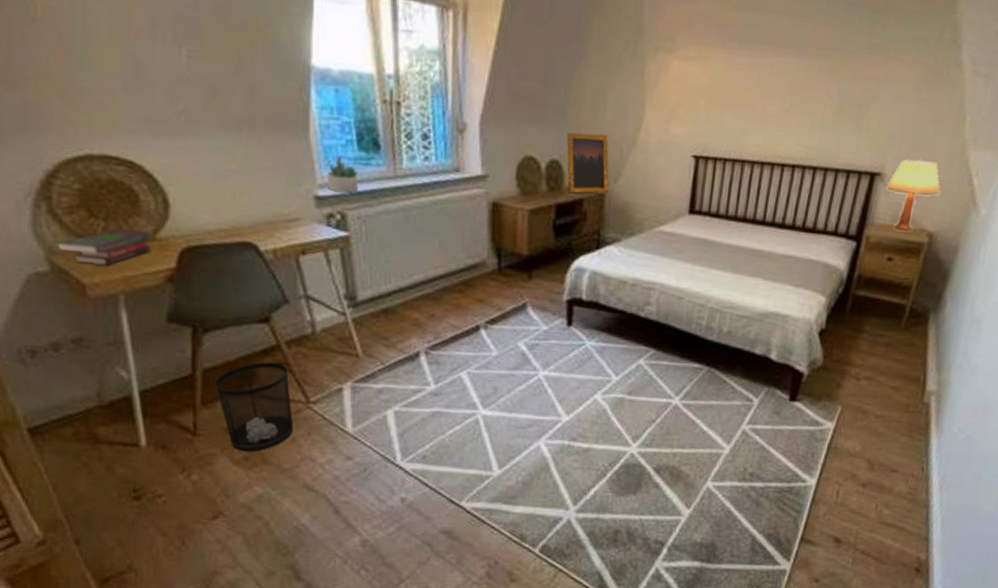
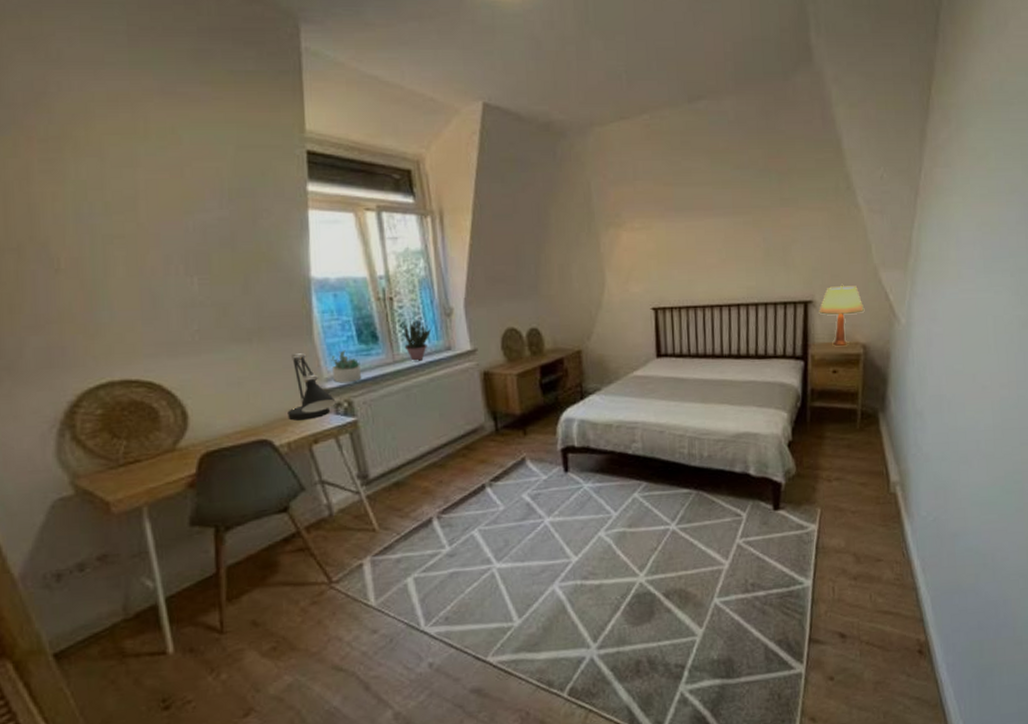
books: present [57,229,151,267] -> none [81,444,172,483]
waste bin: present [215,362,294,452] -> none [239,549,319,642]
desk lamp: none [275,151,328,228] -> present [287,353,336,421]
potted plant: none [408,131,441,180] -> present [403,319,432,361]
picture frame: present [566,132,609,194] -> none [541,301,584,355]

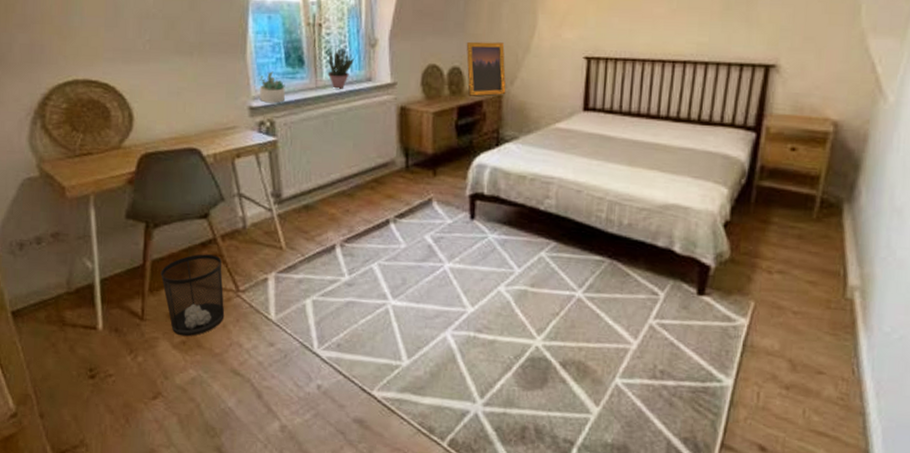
waste bin: none [239,549,319,642] -> present [161,254,225,337]
desk lamp: present [287,353,336,421] -> none [216,70,260,134]
picture frame: none [541,301,584,355] -> present [466,41,506,96]
table lamp: present [819,285,864,346] -> none [782,50,841,120]

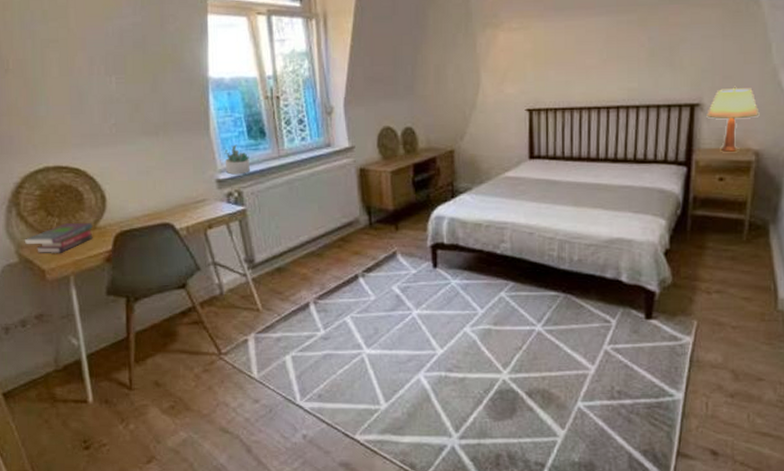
books: none [46,140,118,172] -> present [24,223,93,254]
waste bin: present [161,254,225,337] -> none [145,322,210,401]
potted plant: present [327,47,355,89] -> none [288,117,314,156]
picture frame: present [466,41,506,96] -> none [416,102,457,153]
table lamp: none [782,50,841,120] -> present [706,87,758,152]

